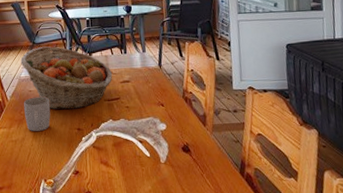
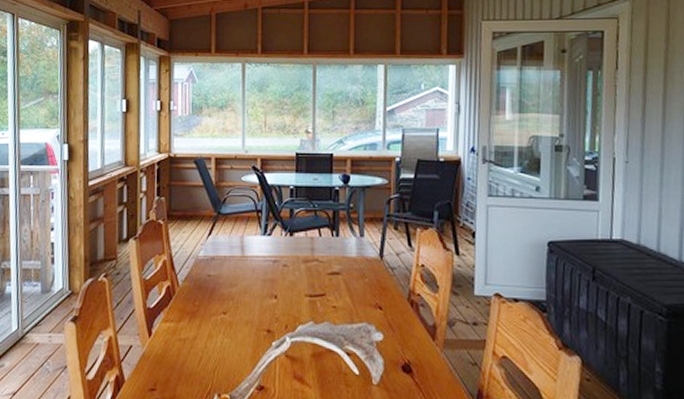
fruit basket: present [20,46,113,110] -> none [200,219,319,304]
mug: present [24,96,51,132] -> none [199,284,234,331]

